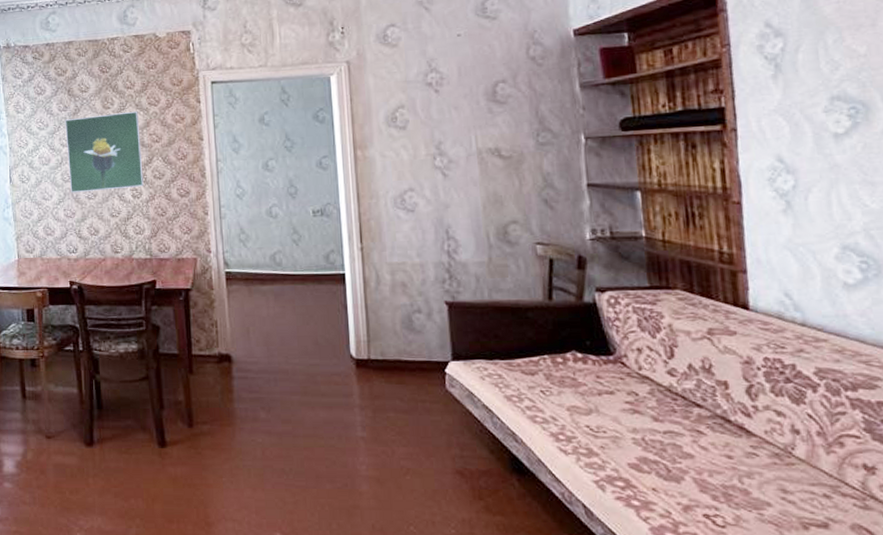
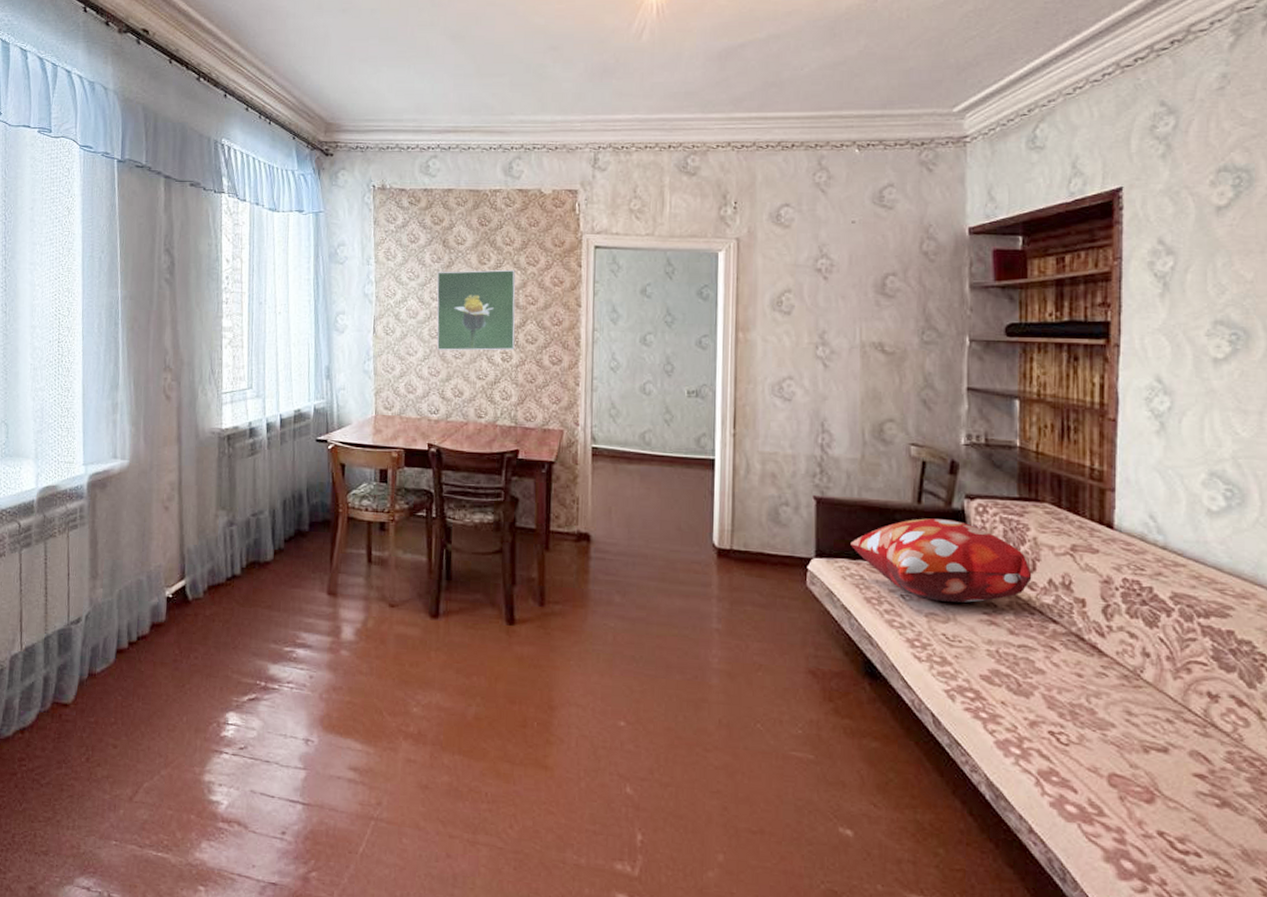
decorative pillow: none [486,313,671,394] -> present [850,518,1032,603]

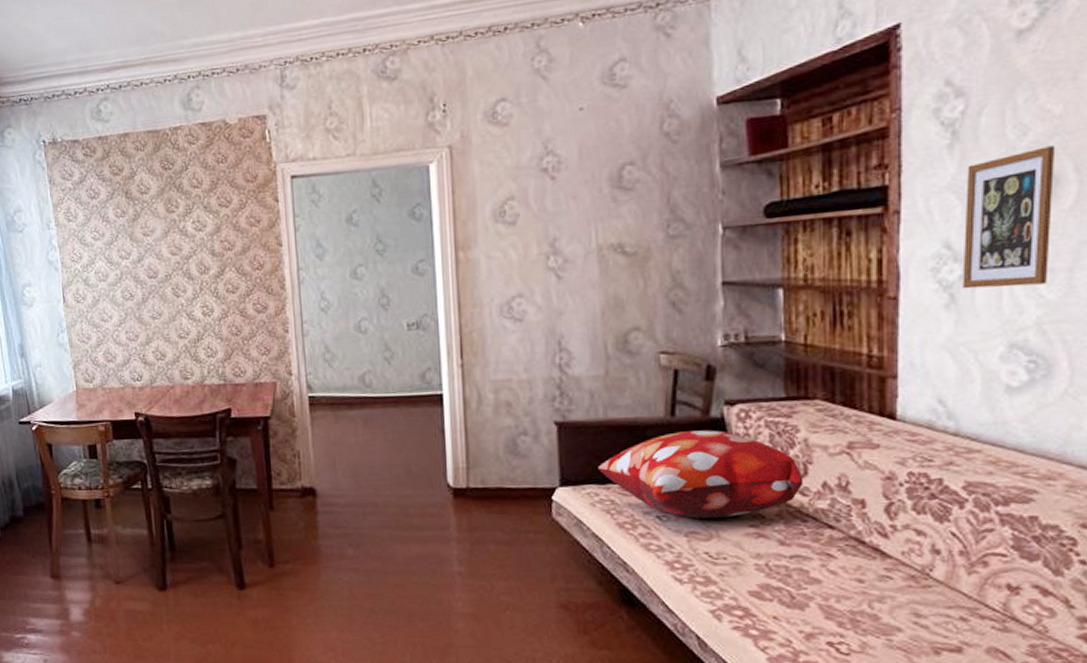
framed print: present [436,269,516,351] -> none [123,214,215,313]
picture frame: none [1171,306,1248,423] -> present [962,146,1056,289]

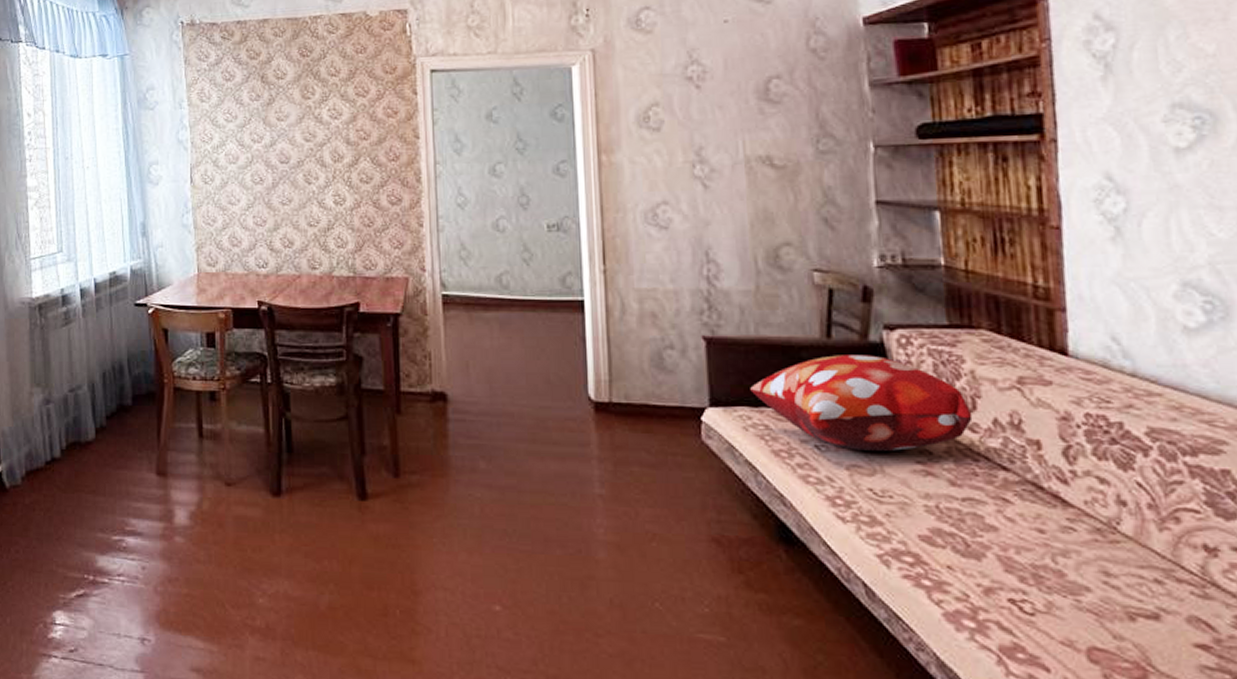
picture frame: present [962,146,1056,289] -> none [1123,84,1217,223]

